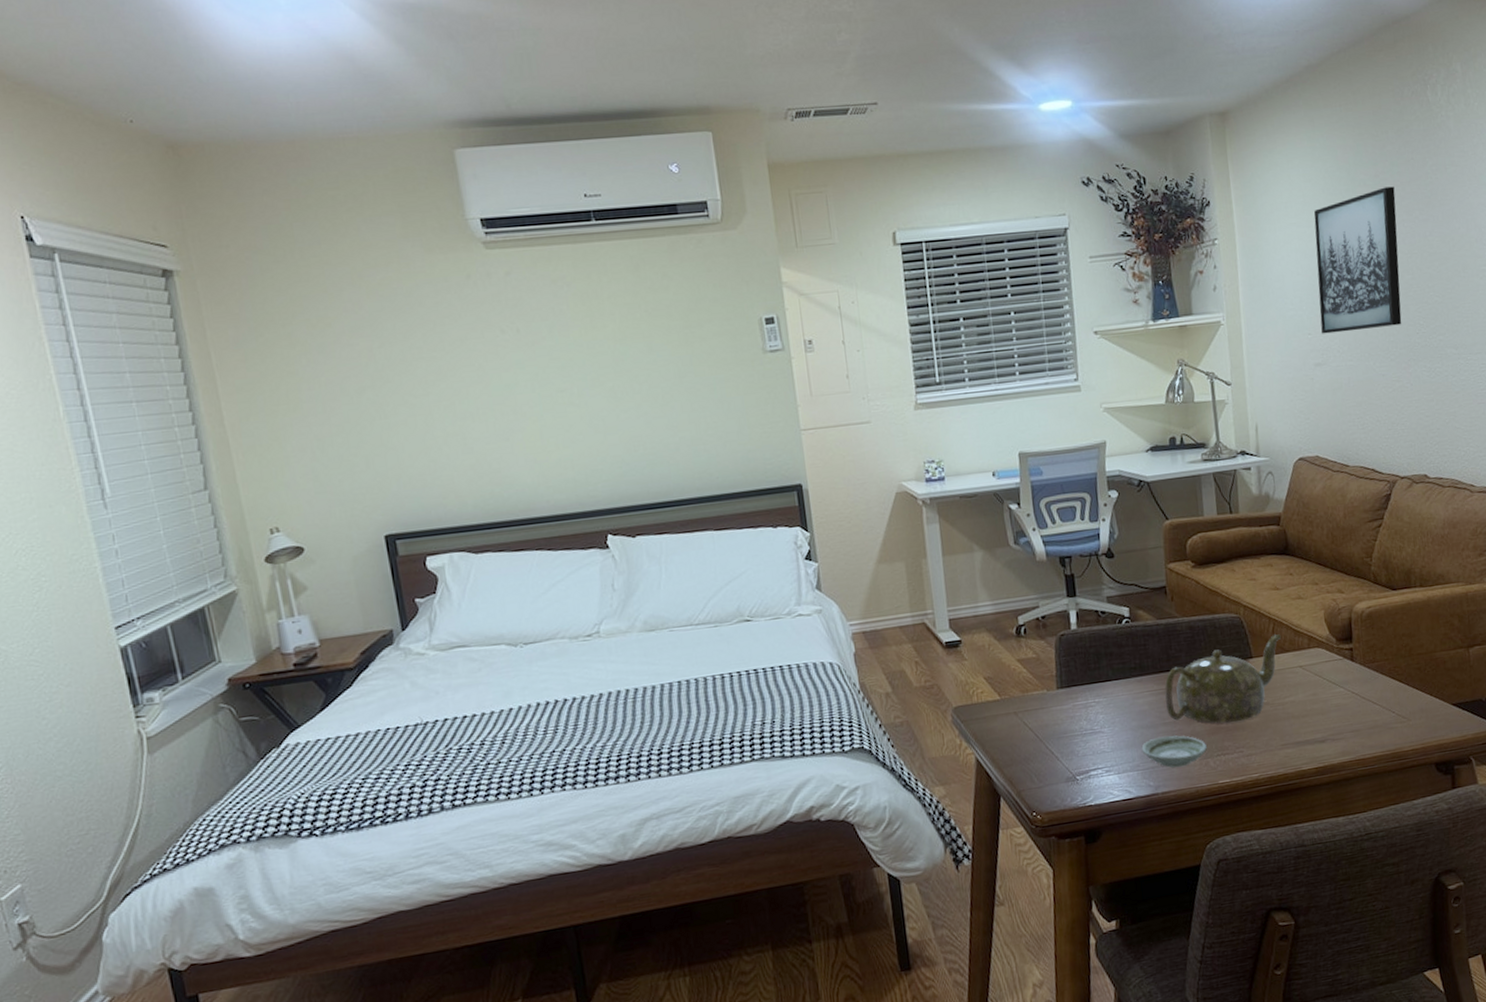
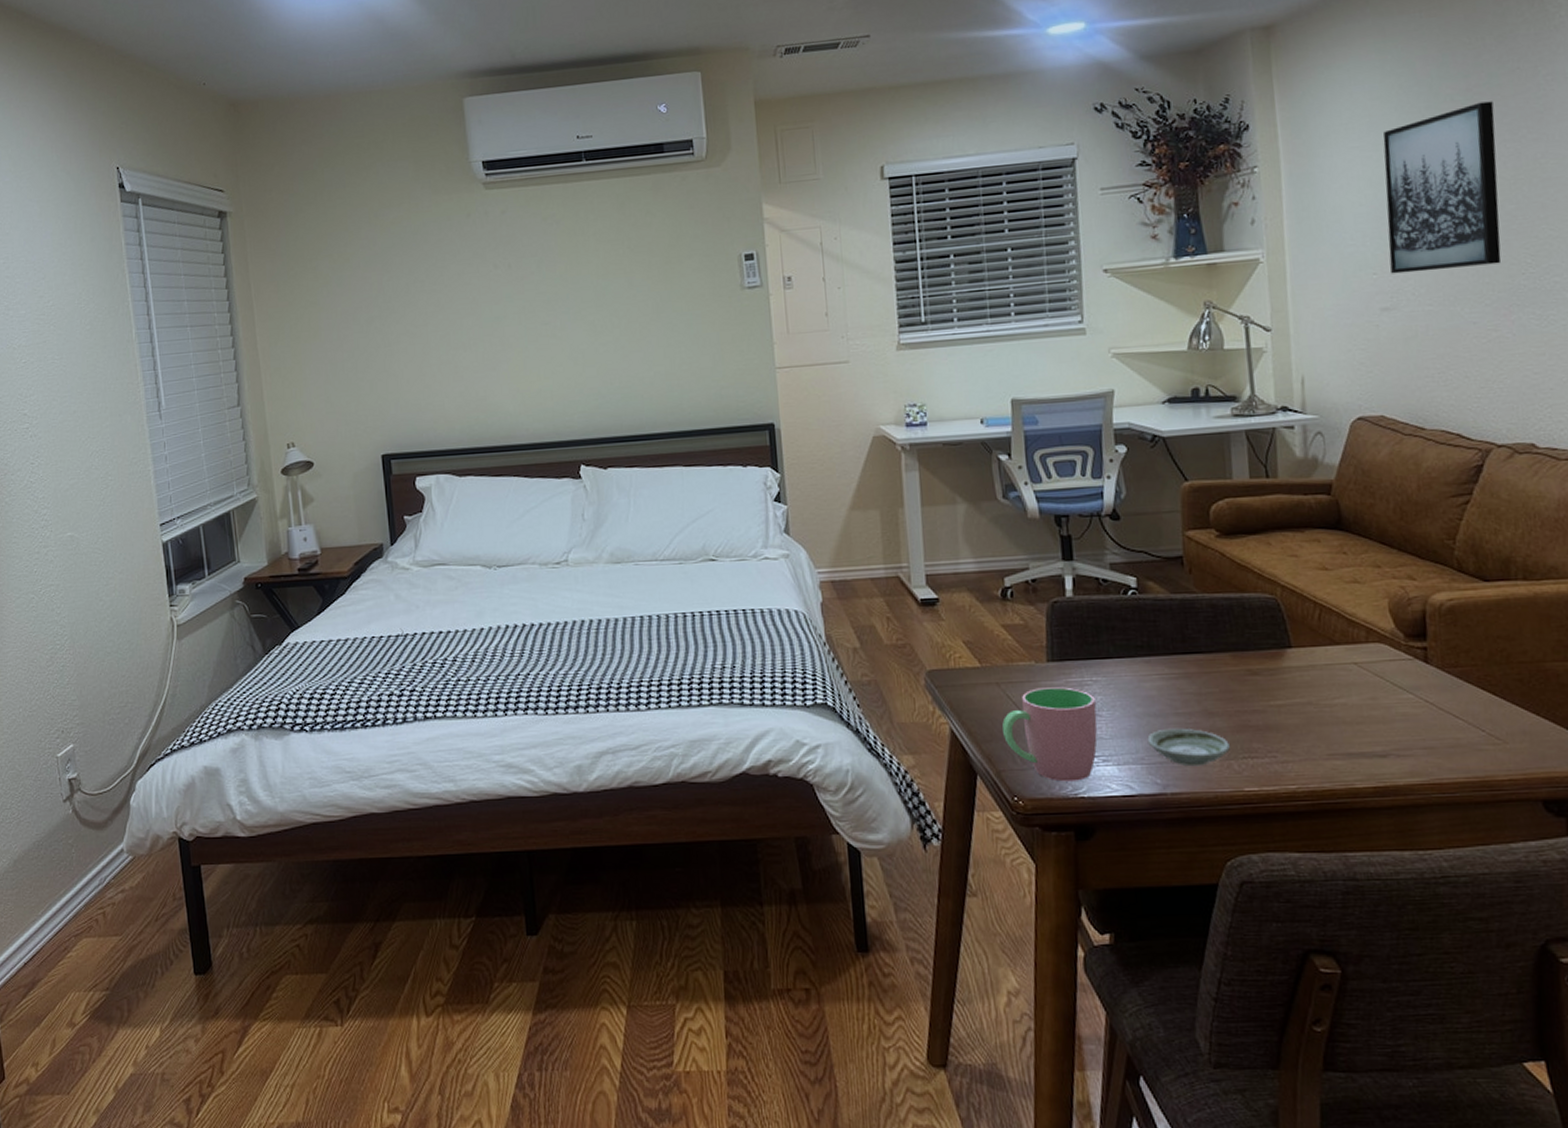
cup: none [1021,710,1101,794] -> present [1002,687,1098,782]
teapot: present [1165,634,1281,724] -> none [1178,623,1330,721]

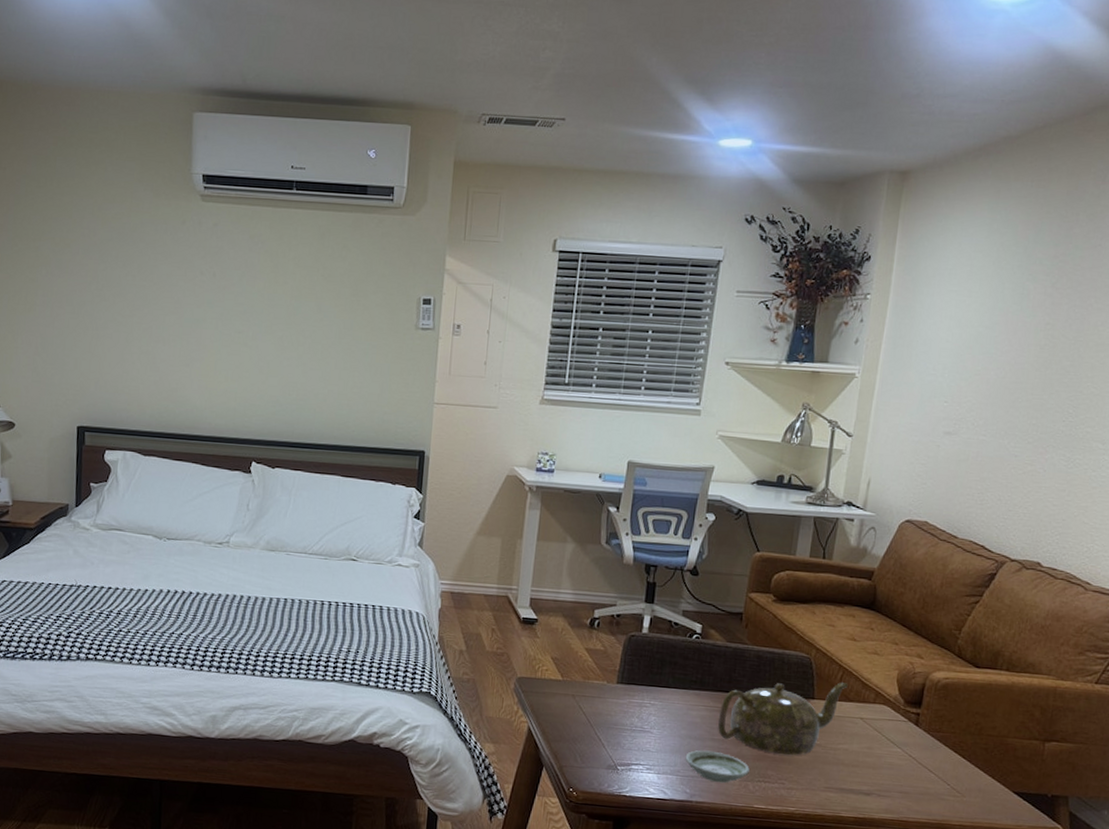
cup: present [1002,687,1098,782] -> none [570,703,650,782]
teapot: none [1178,623,1330,721] -> present [718,682,848,755]
wall art: present [1383,101,1502,274] -> none [959,269,1073,410]

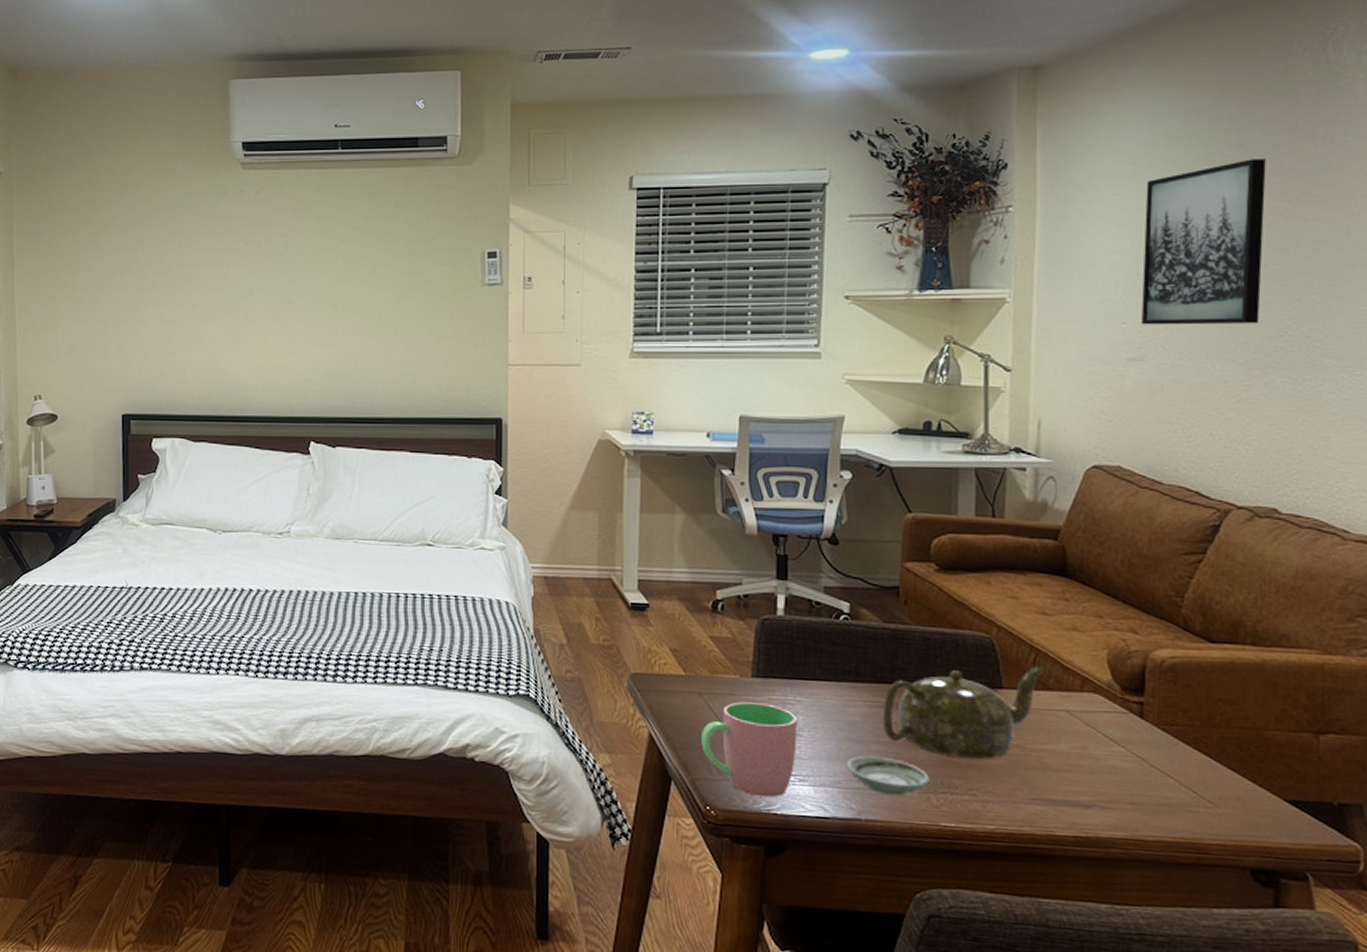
cup: none [570,703,650,782] -> present [701,702,797,798]
wall art: none [959,269,1073,410] -> present [1141,159,1266,325]

